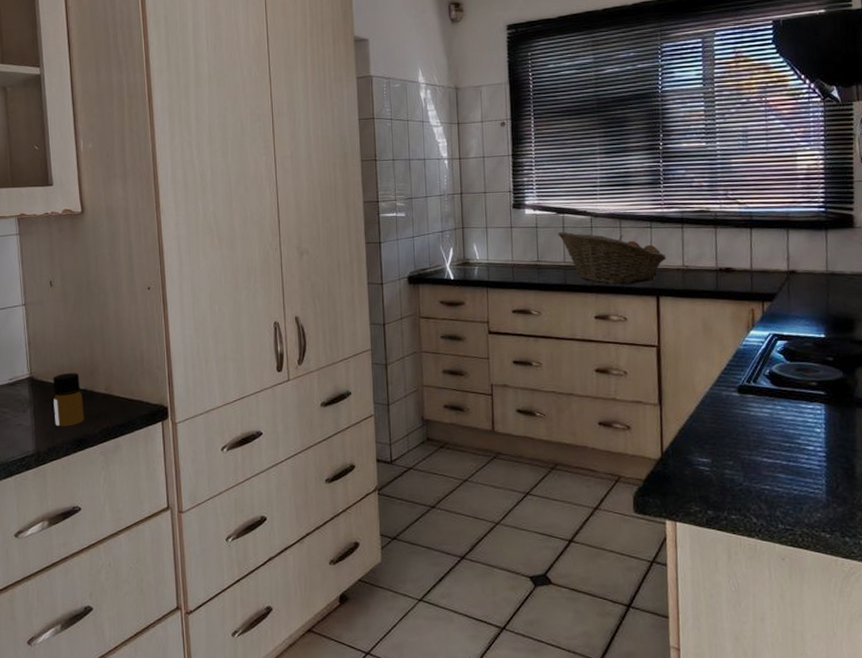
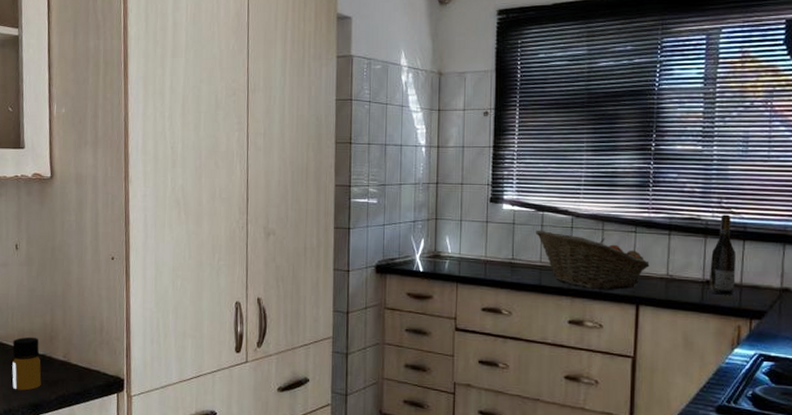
wine bottle: none [722,205,746,281] -> present [710,214,736,295]

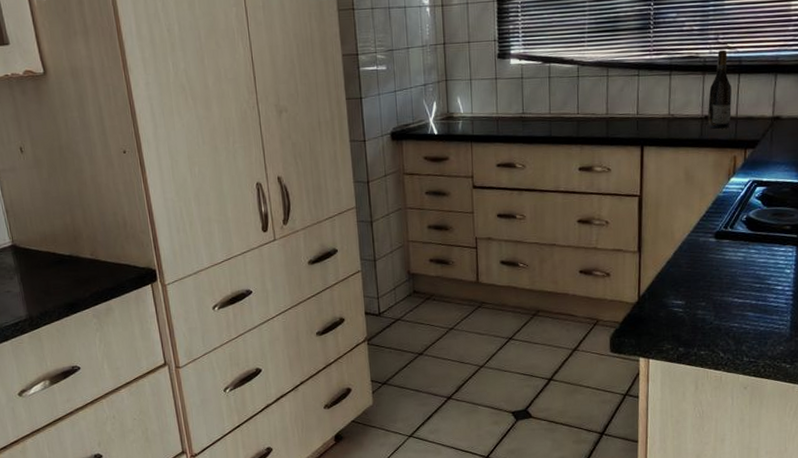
bottle: present [12,336,42,391] -> none [36,239,73,292]
fruit basket: present [536,230,650,290] -> none [544,81,653,135]

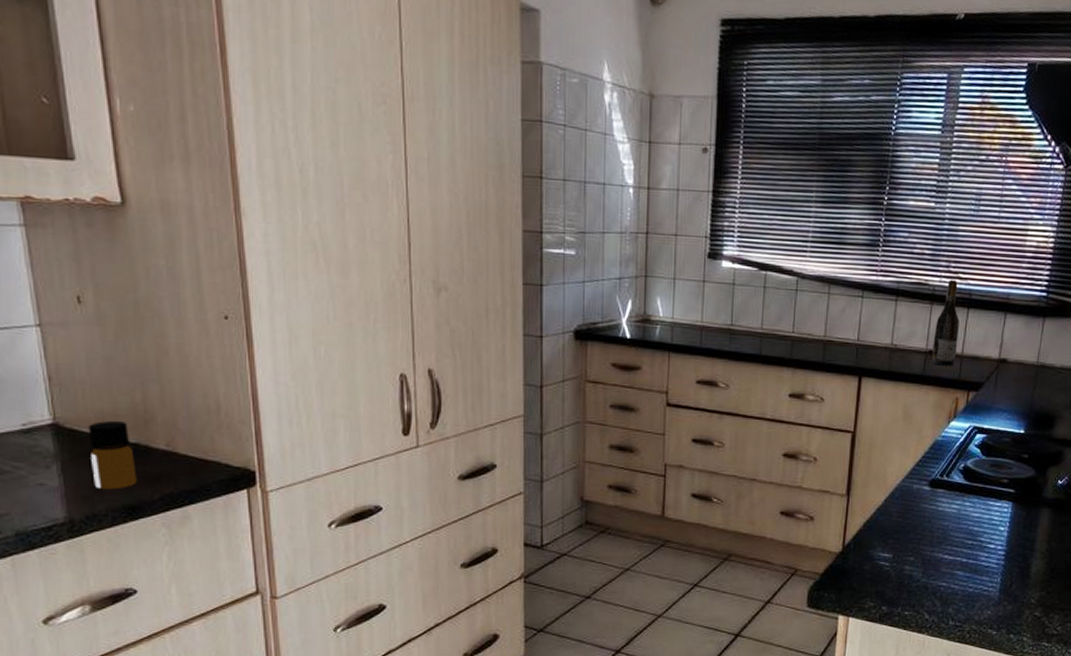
bottle: none [36,239,73,292] -> present [88,420,137,490]

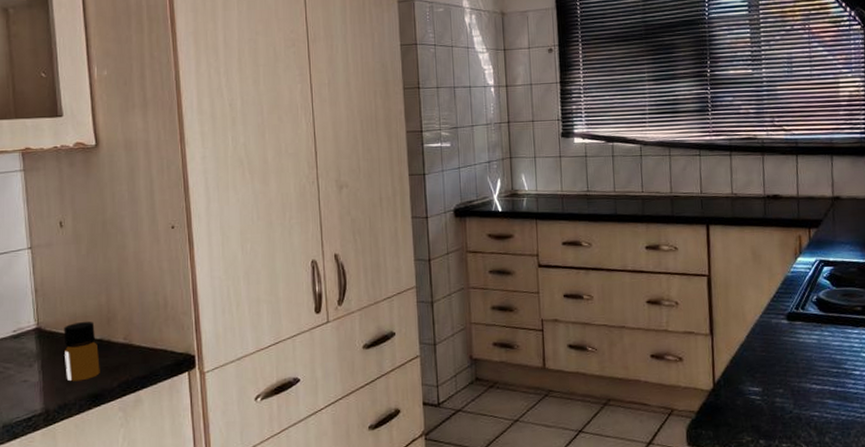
wine bottle: present [932,279,959,366] -> none [769,132,793,208]

